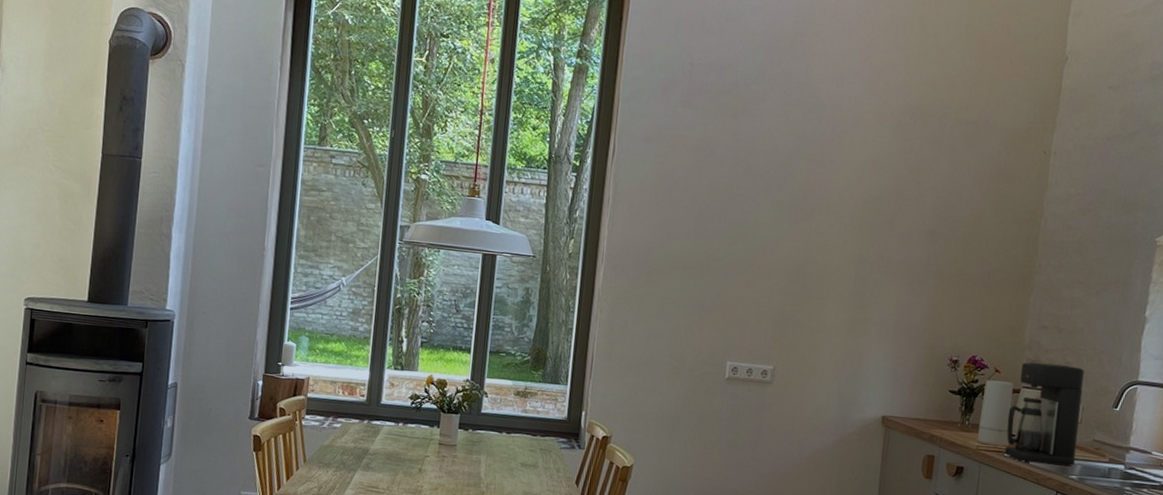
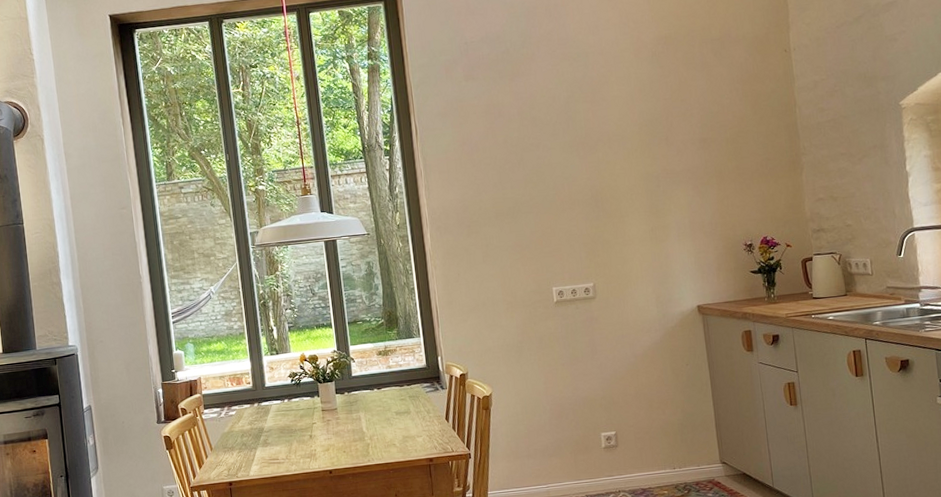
canister: present [977,380,1014,447] -> none [780,253,814,312]
coffee maker: present [1004,362,1085,466] -> none [806,227,875,319]

